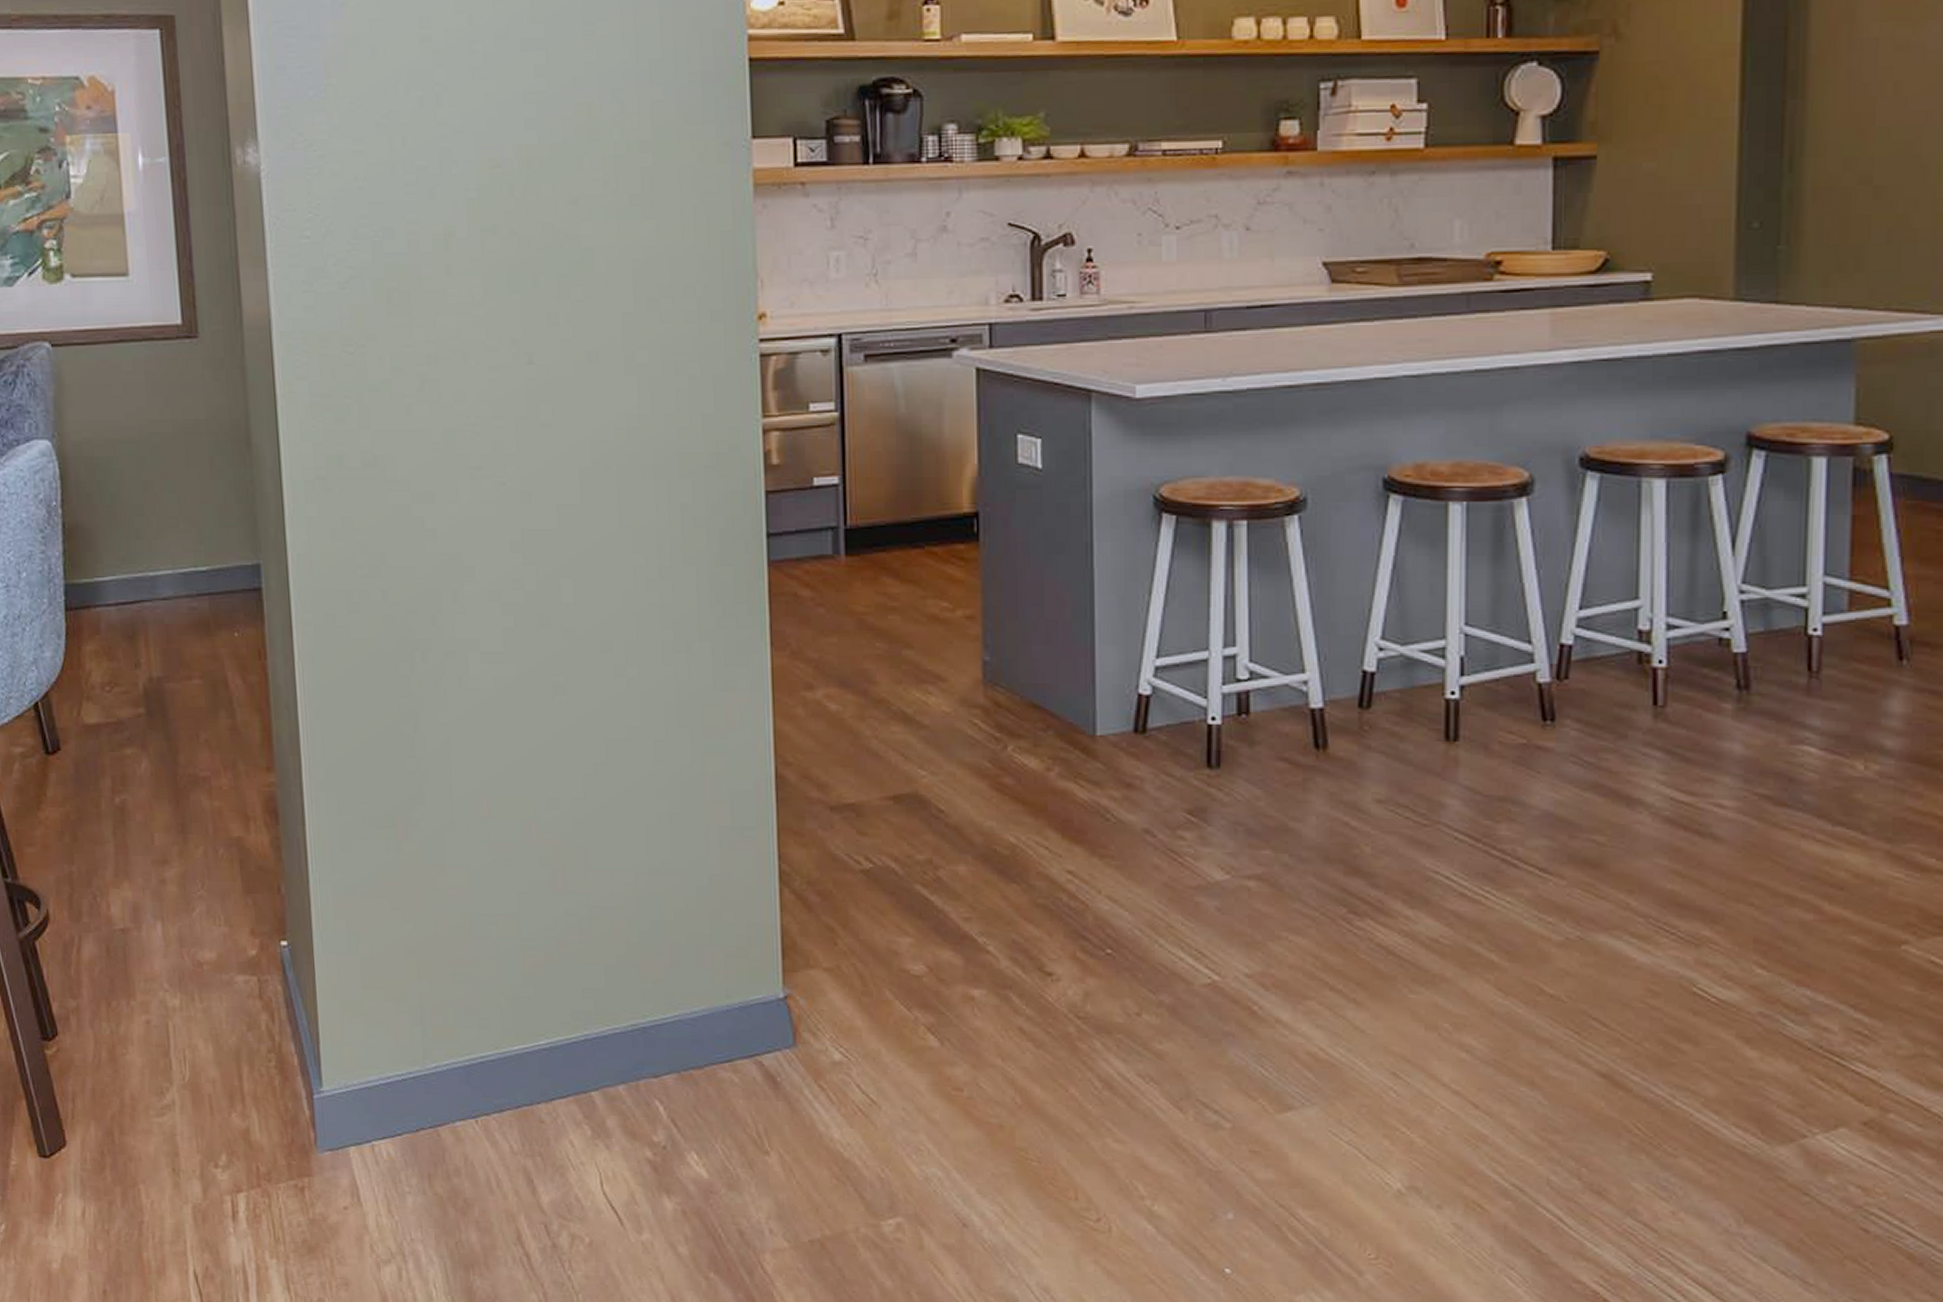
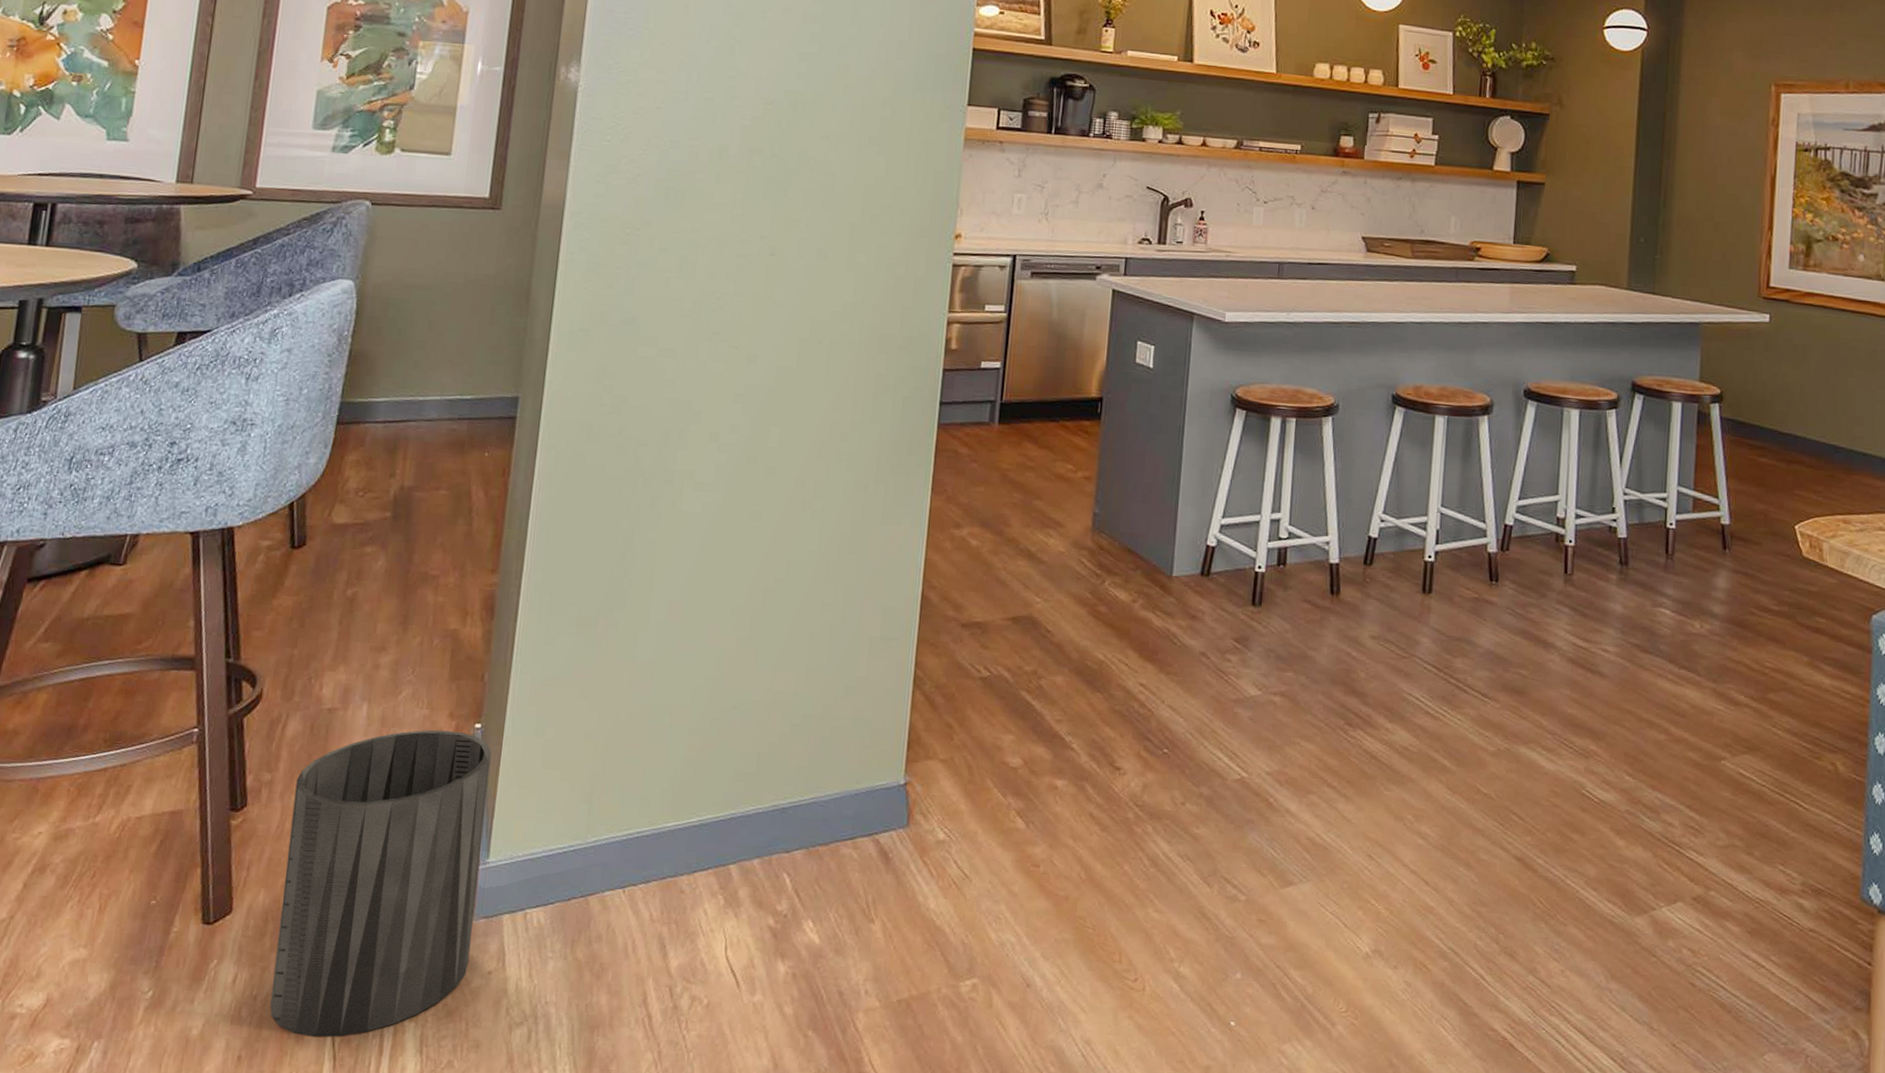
trash can: none [103,949,322,1273] -> present [270,729,492,1038]

